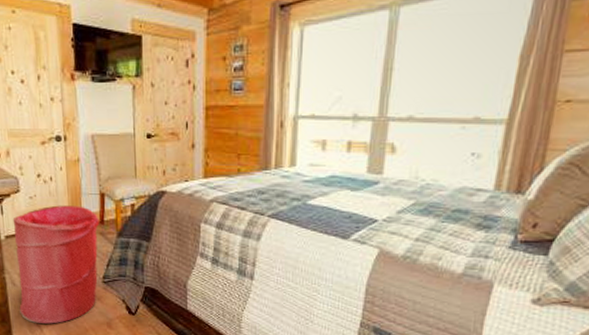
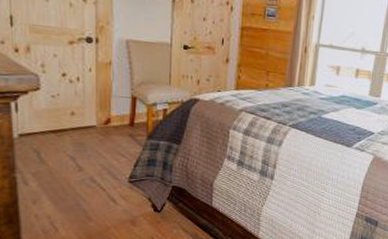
laundry hamper: present [12,205,100,324] -> none [29,105,130,223]

